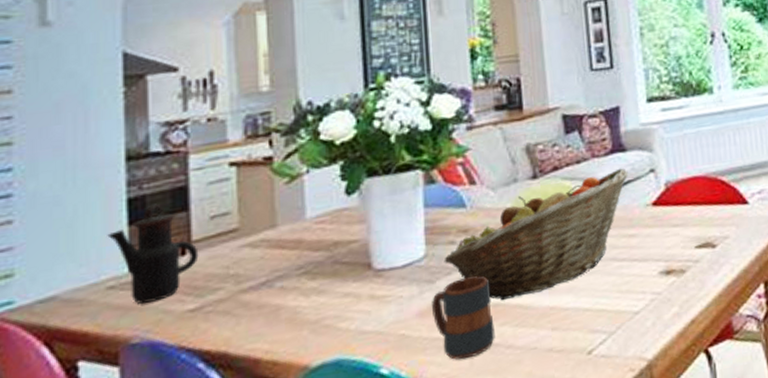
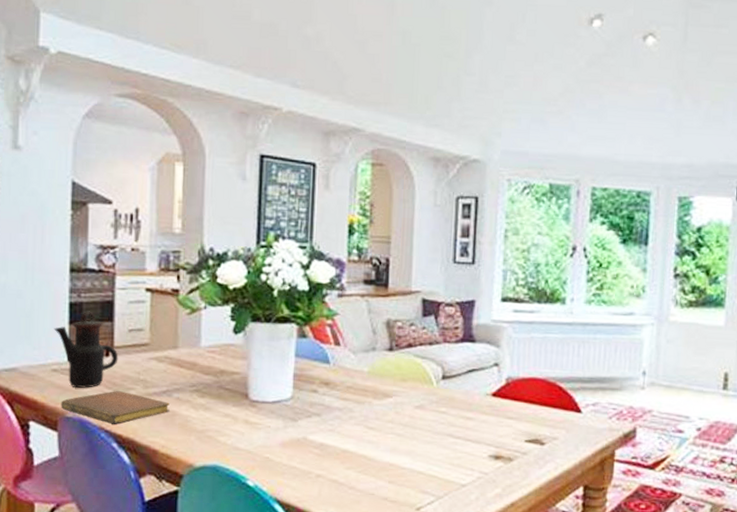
notebook: none [122,294,272,340] -> present [60,390,170,424]
mug: present [432,276,495,360] -> none [293,423,342,489]
fruit basket: present [444,168,628,301] -> none [306,356,474,449]

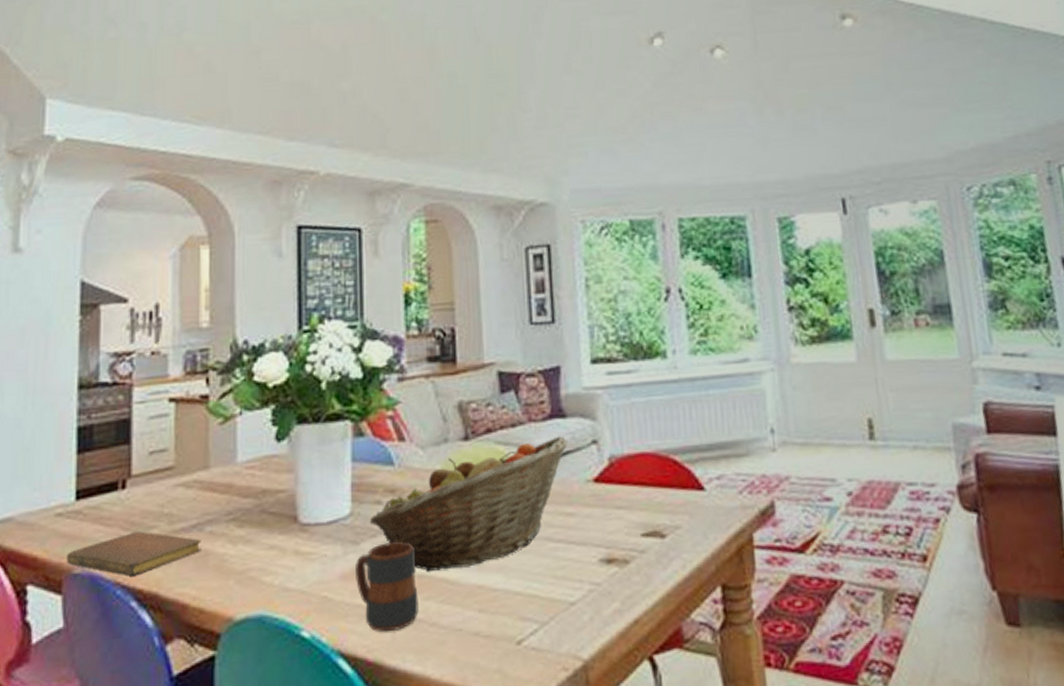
teapot: present [54,311,119,388] -> none [58,434,137,534]
mug: none [293,423,342,489] -> present [356,542,419,632]
fruit basket: none [306,356,474,449] -> present [369,436,568,573]

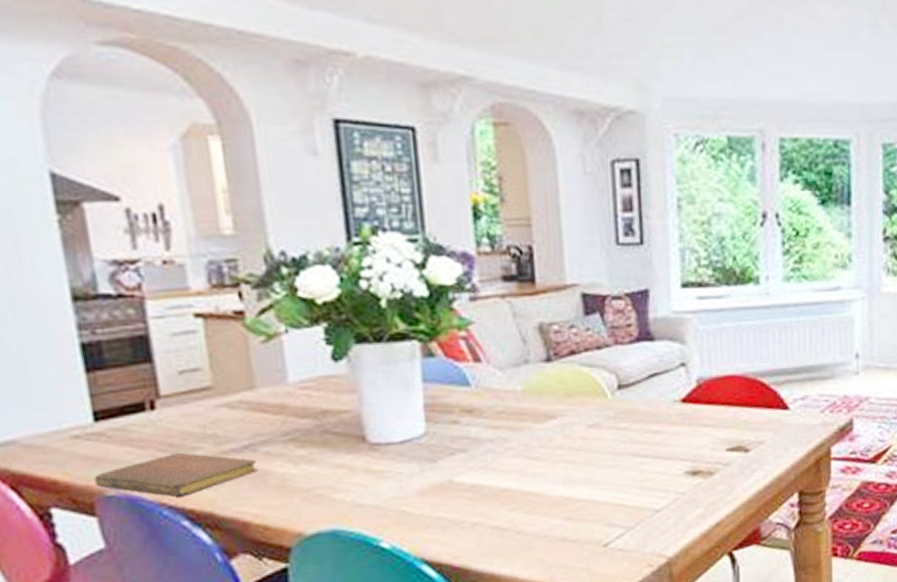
mug: present [356,542,419,632] -> none [434,459,504,541]
fruit basket: present [369,436,568,573] -> none [446,358,656,487]

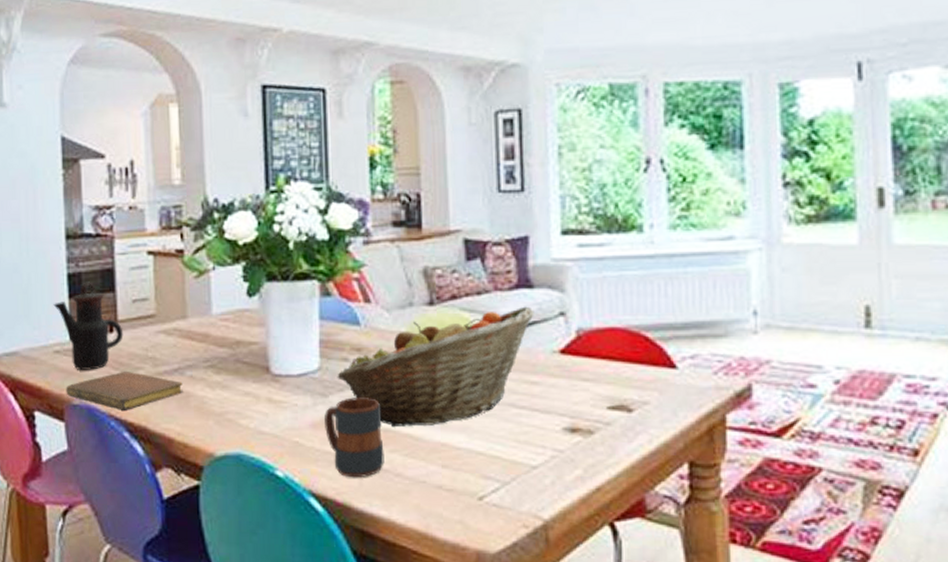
teapot: none [63,352,171,456] -> present [53,282,124,370]
mug: none [434,459,504,541] -> present [325,397,385,478]
fruit basket: none [446,358,656,487] -> present [337,306,534,428]

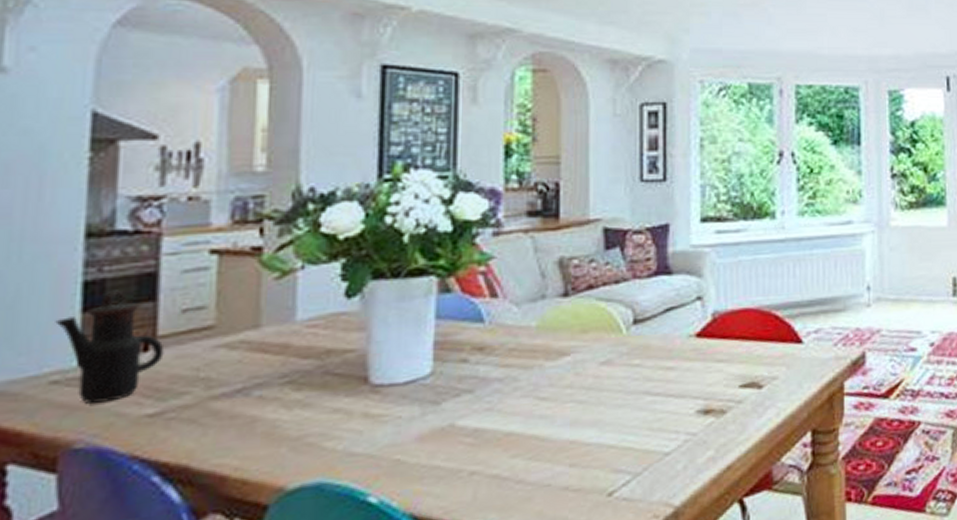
notebook: present [66,370,183,410] -> none [63,397,247,449]
mug: present [325,397,385,478] -> none [435,400,505,493]
fruit basket: present [337,306,534,428] -> none [453,292,672,430]

